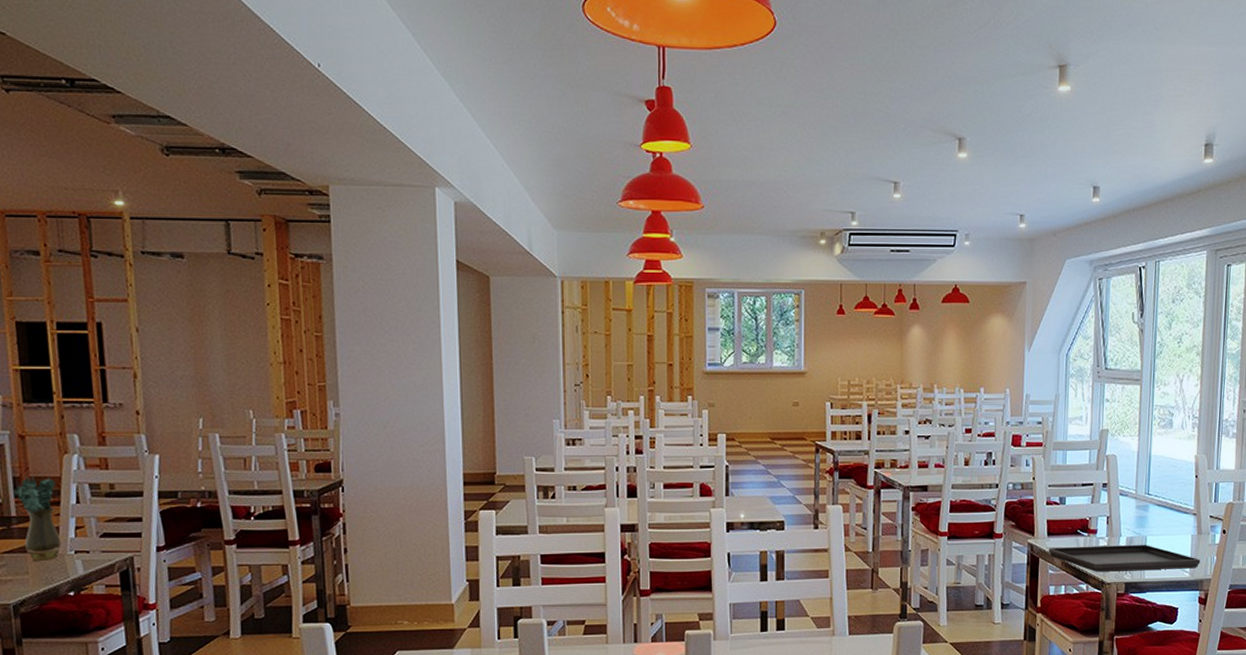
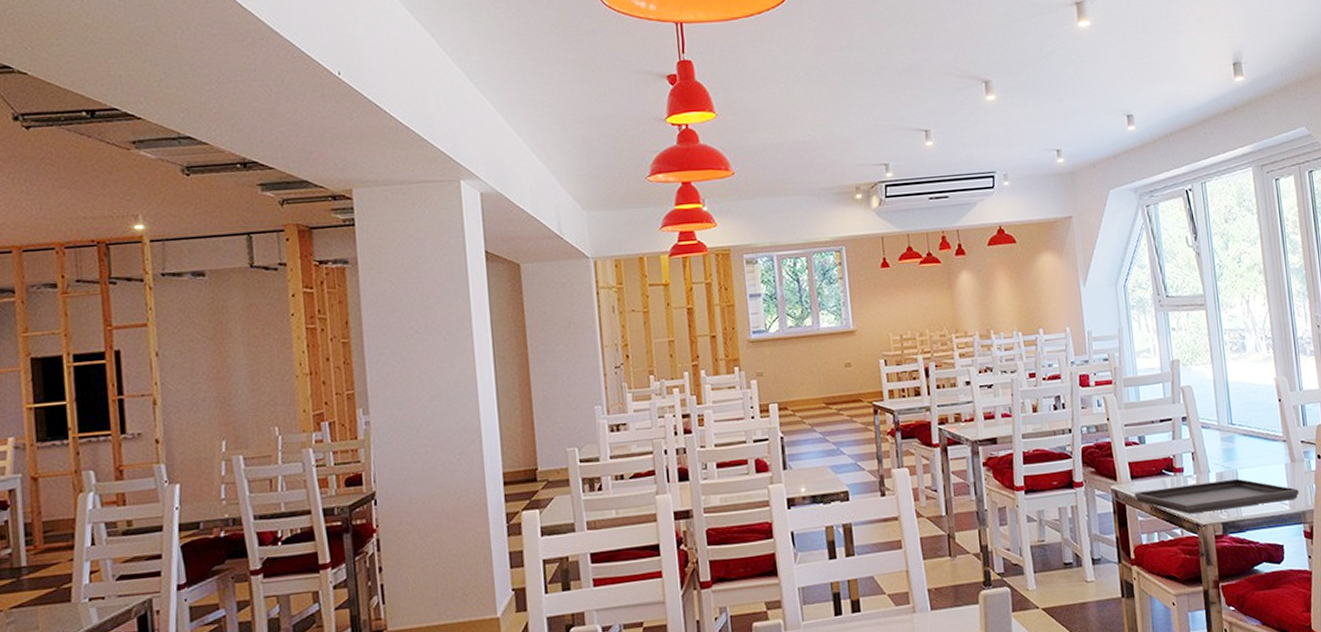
vase: present [13,474,62,561] -> none [24,519,75,614]

